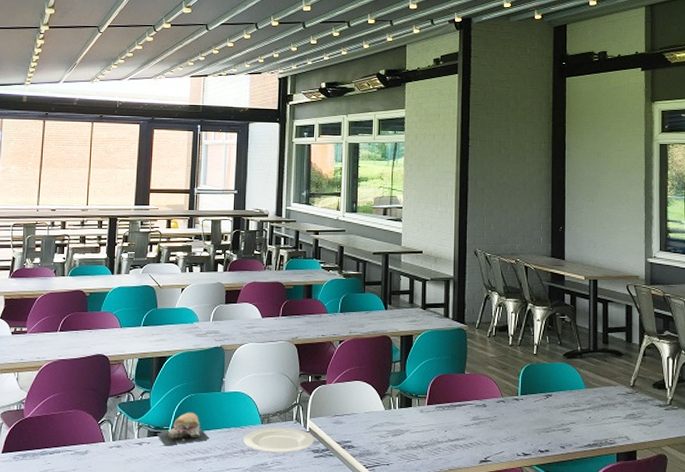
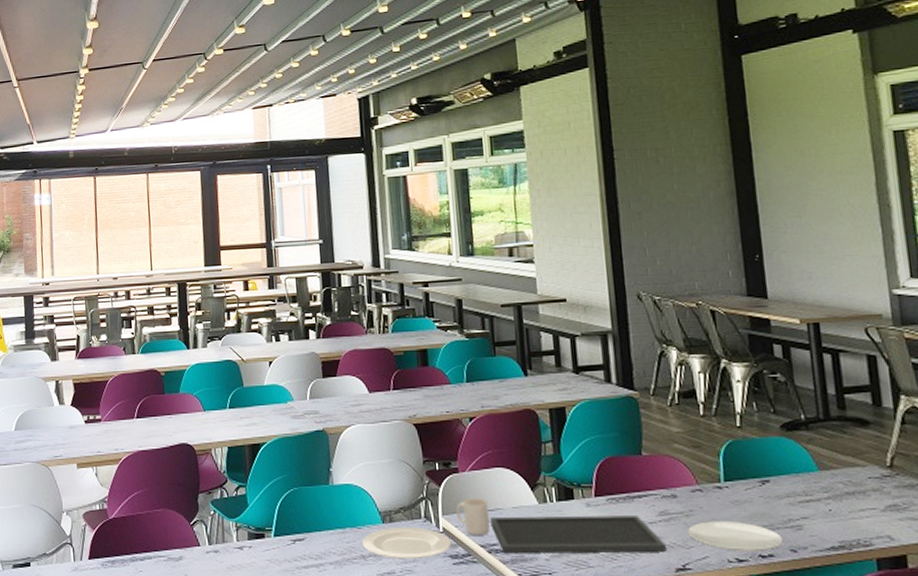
sandwich: present [157,412,209,445] -> none [258,509,321,550]
cup: none [321,404,346,434] -> present [456,498,490,535]
tray: none [346,419,475,449] -> present [489,515,666,554]
plate: none [491,425,557,448] -> present [687,521,784,552]

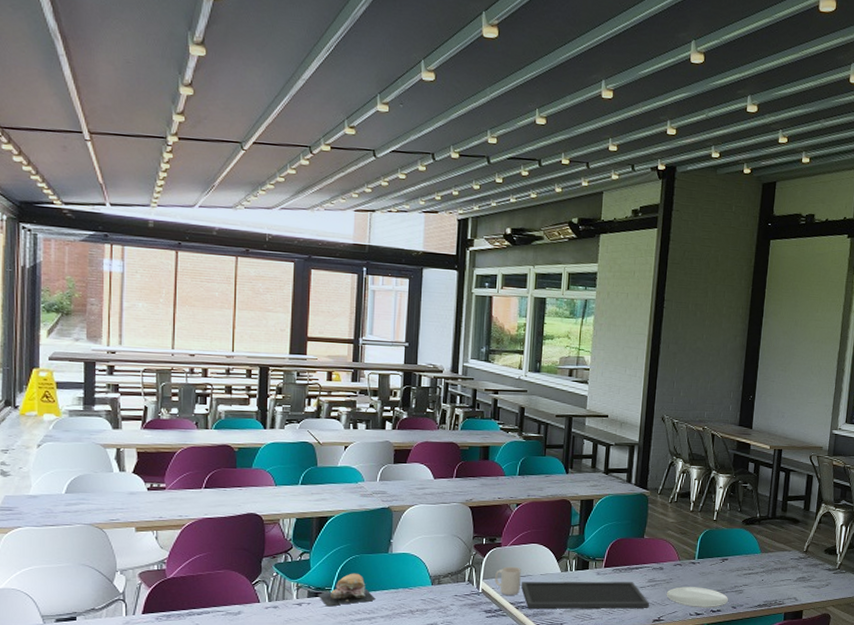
sandwich: none [258,509,321,550] -> present [318,573,375,606]
plate: present [361,527,452,560] -> none [411,588,488,614]

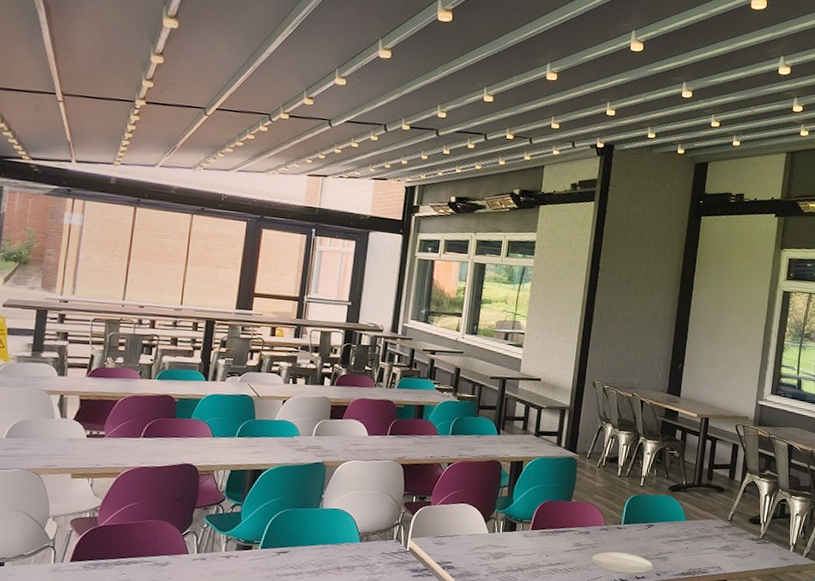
sandwich: present [318,573,375,606] -> none [246,527,304,560]
cup: present [495,566,521,595] -> none [423,525,449,555]
tray: present [520,581,649,609] -> none [448,541,575,573]

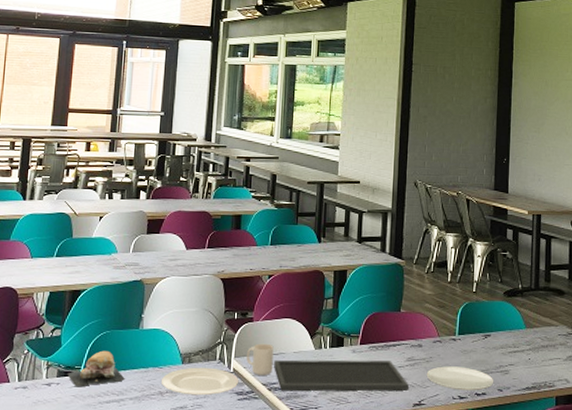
sandwich: none [246,527,304,560] -> present [67,350,125,386]
plate: none [338,545,415,572] -> present [160,367,239,396]
cup: none [423,525,449,555] -> present [247,343,274,375]
tray: none [448,541,575,573] -> present [273,359,409,391]

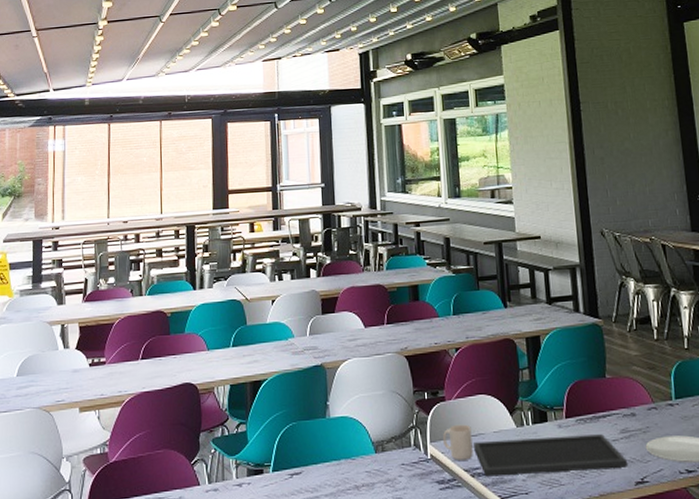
sandwich: present [67,350,125,386] -> none [257,444,317,485]
plate: present [160,367,239,396] -> none [355,455,439,488]

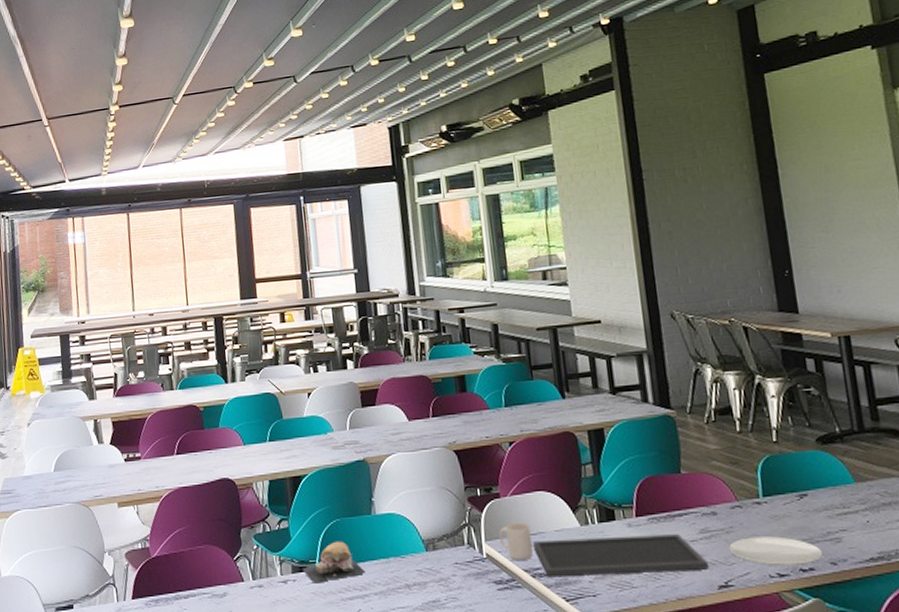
sandwich: none [257,444,317,485] -> present [302,541,365,582]

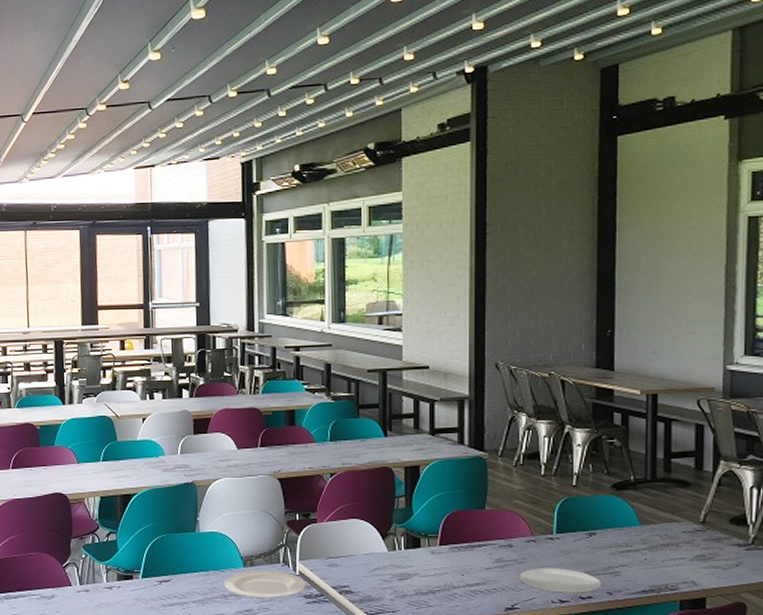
sandwich: present [302,541,365,582] -> none [127,554,186,590]
plate: none [405,554,496,587] -> present [223,570,307,599]
cup: present [499,522,533,560] -> none [313,545,342,578]
tray: present [532,534,709,578] -> none [342,561,499,595]

